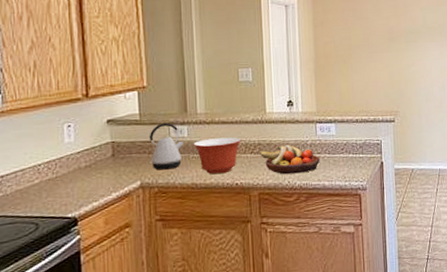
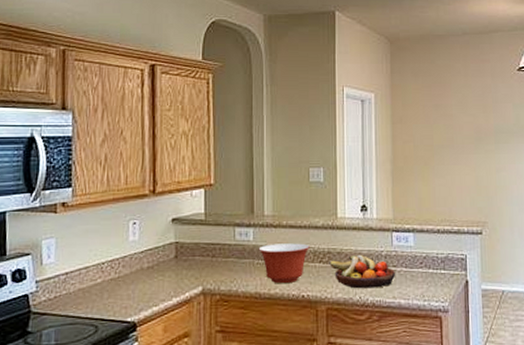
kettle: present [148,122,184,170] -> none [211,224,249,276]

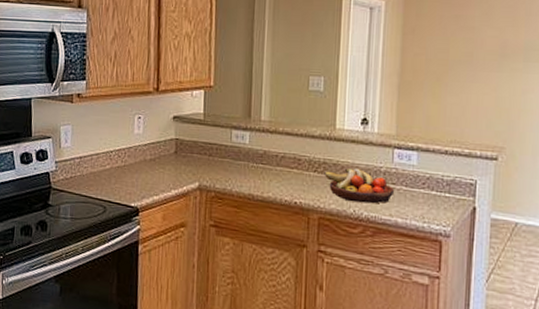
mixing bowl: present [258,243,310,284] -> none [253,149,305,189]

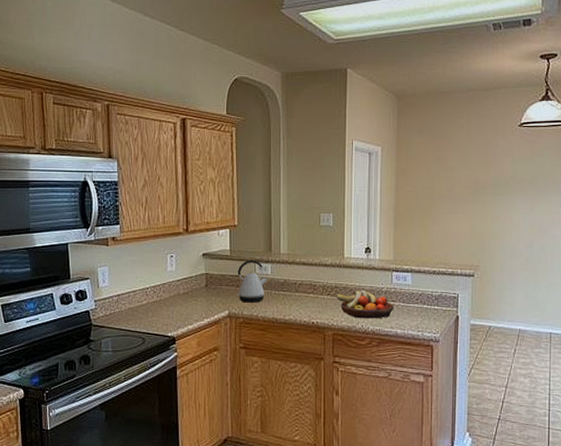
kettle: none [208,126,244,176] -> present [236,260,267,303]

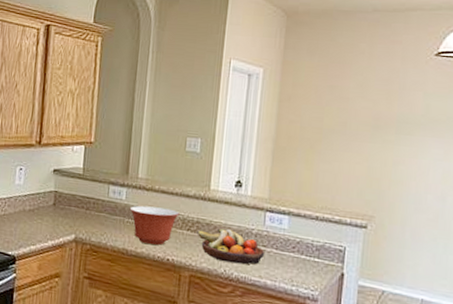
kettle: present [236,260,267,303] -> none [84,181,121,230]
mixing bowl: none [275,278,320,312] -> present [129,205,180,245]

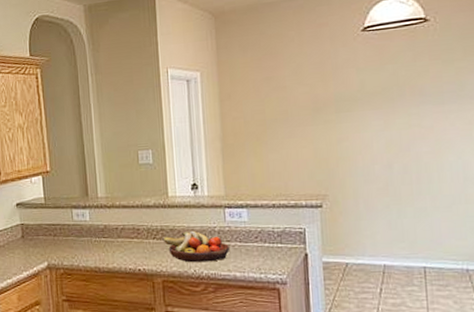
mixing bowl: present [129,205,180,245] -> none [95,221,143,259]

